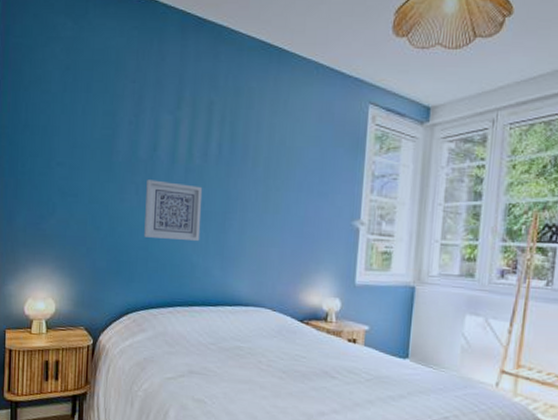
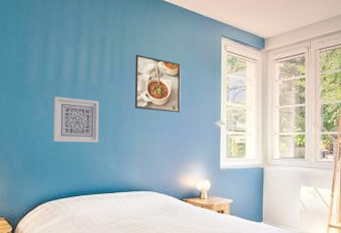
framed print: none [246,127,311,207] -> present [134,55,181,113]

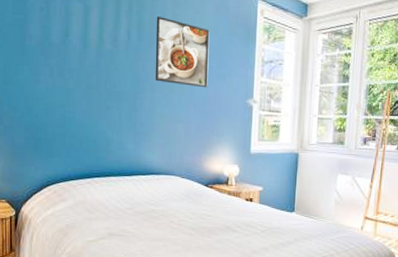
wall art: present [53,96,100,142] -> none [60,62,114,118]

